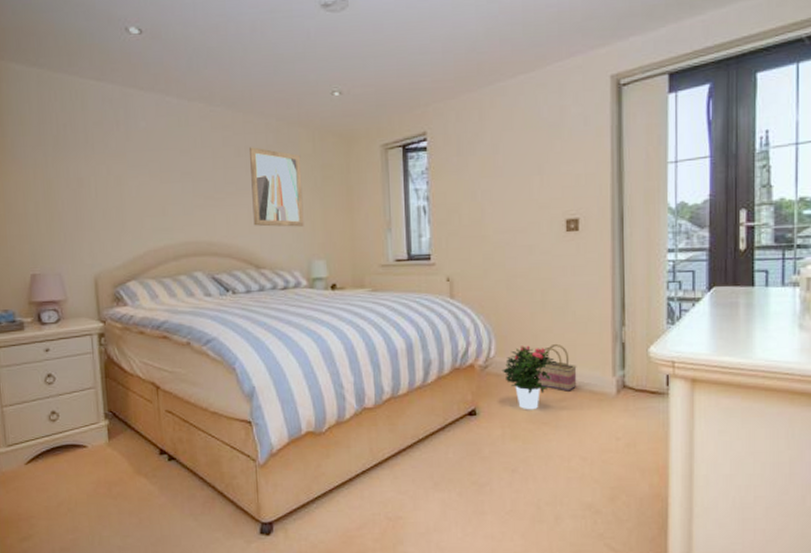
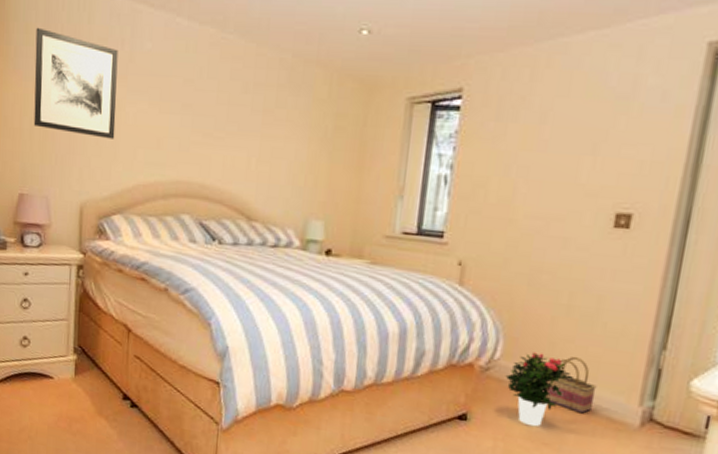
wall art: none [31,118,121,213] -> present [33,27,118,139]
wall art: present [250,147,304,227] -> none [251,84,314,181]

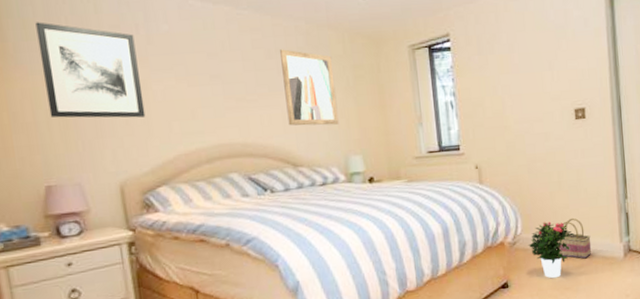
wall art: none [251,84,314,181] -> present [280,49,339,126]

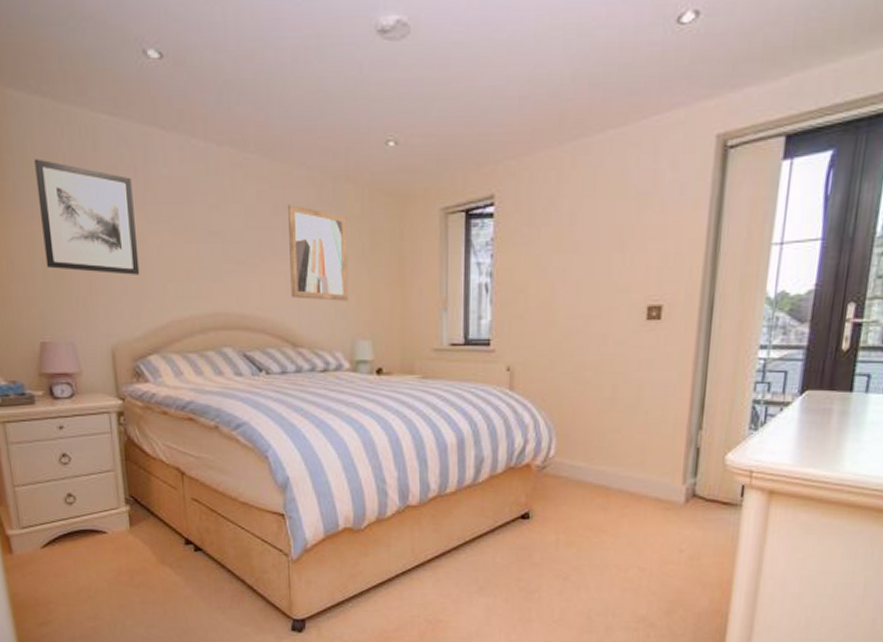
potted flower: present [528,221,575,278] -> none [561,446,624,516]
basket: present [557,217,592,259] -> none [598,445,644,498]

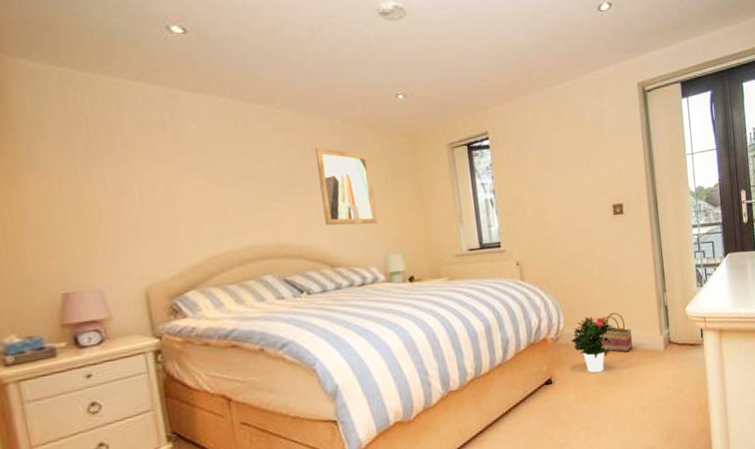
wall art: present [34,158,140,275] -> none [52,121,173,221]
potted flower: none [561,446,624,516] -> present [570,316,617,373]
basket: none [598,445,644,498] -> present [599,312,633,353]

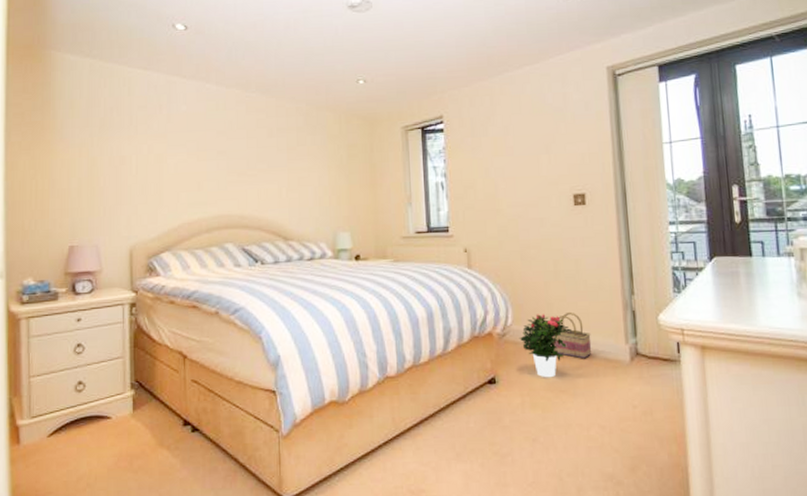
wall art: present [316,148,378,226] -> none [281,128,330,202]

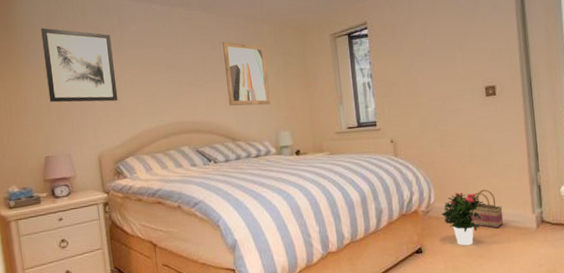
wall art: none [80,102,159,188] -> present [41,27,118,103]
wall art: none [281,128,330,202] -> present [223,41,271,106]

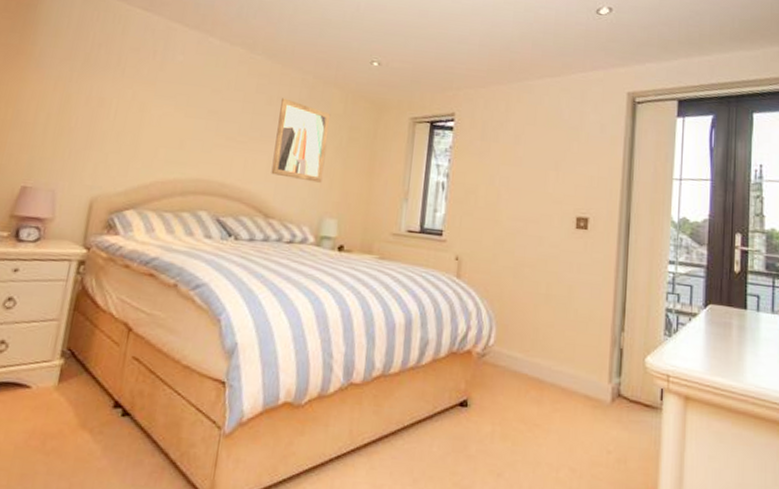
wall art: present [41,27,118,103] -> none [49,33,150,138]
potted flower: present [441,192,487,246] -> none [499,337,556,409]
basket: present [469,189,504,229] -> none [533,340,574,393]

